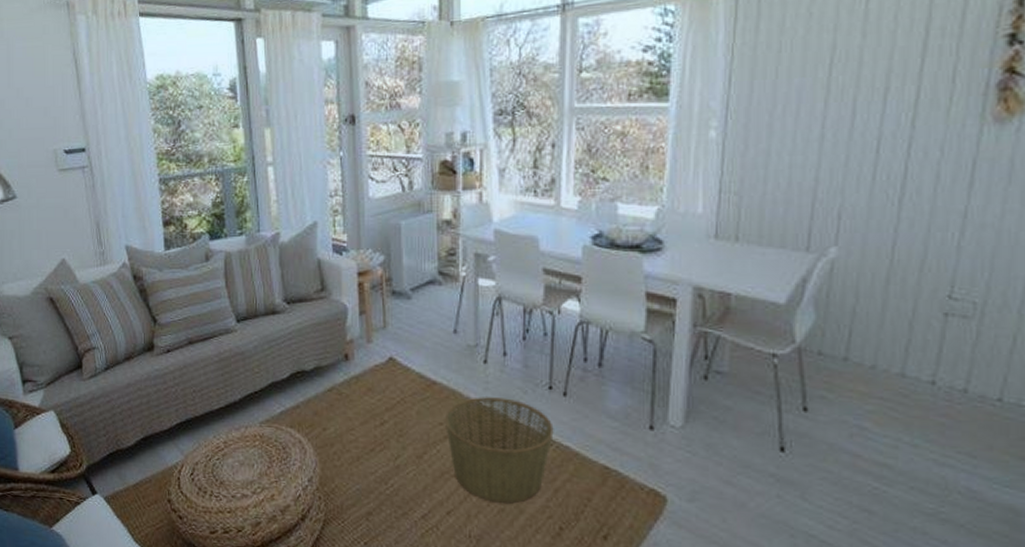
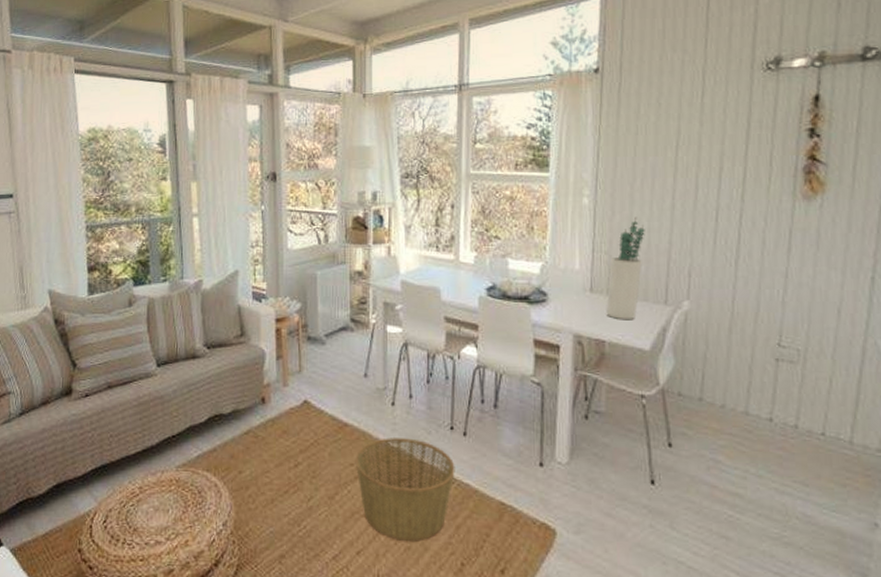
vase: none [733,150,785,270] -> present [606,216,645,321]

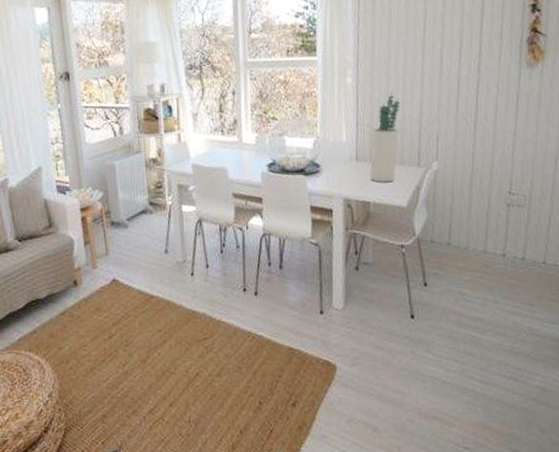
basket: present [355,436,455,541] -> none [162,302,250,390]

